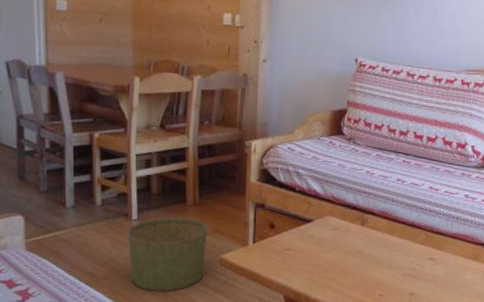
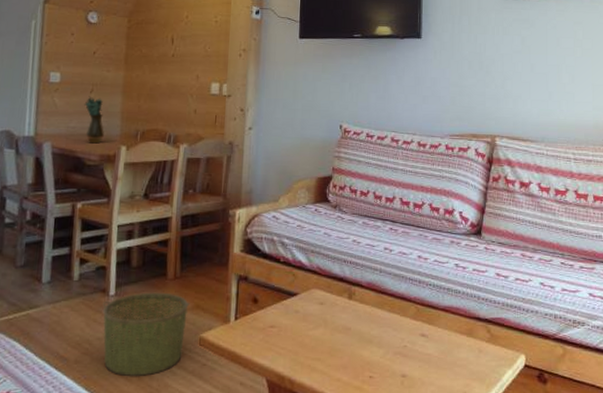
vase: none [94,25,116,75] -> present [84,96,104,145]

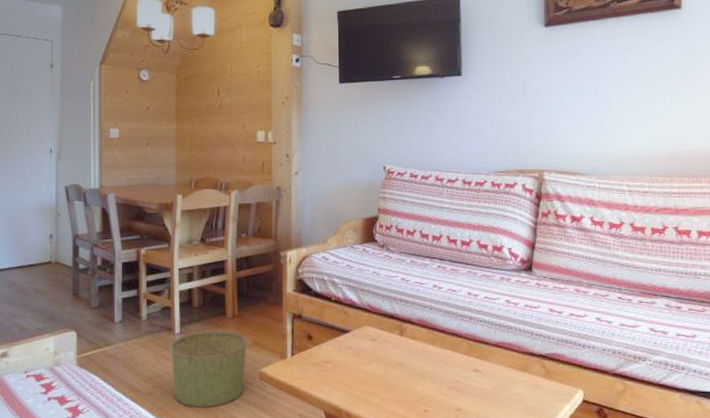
vase: present [84,96,104,145] -> none [142,149,161,194]

